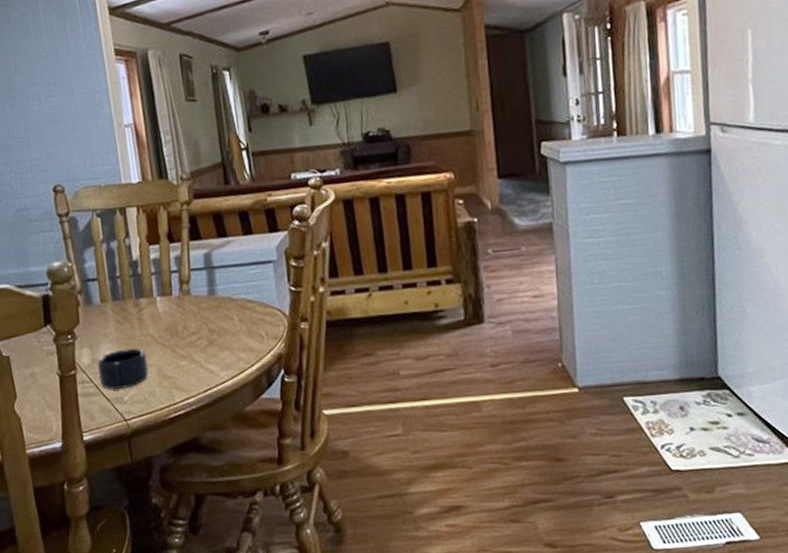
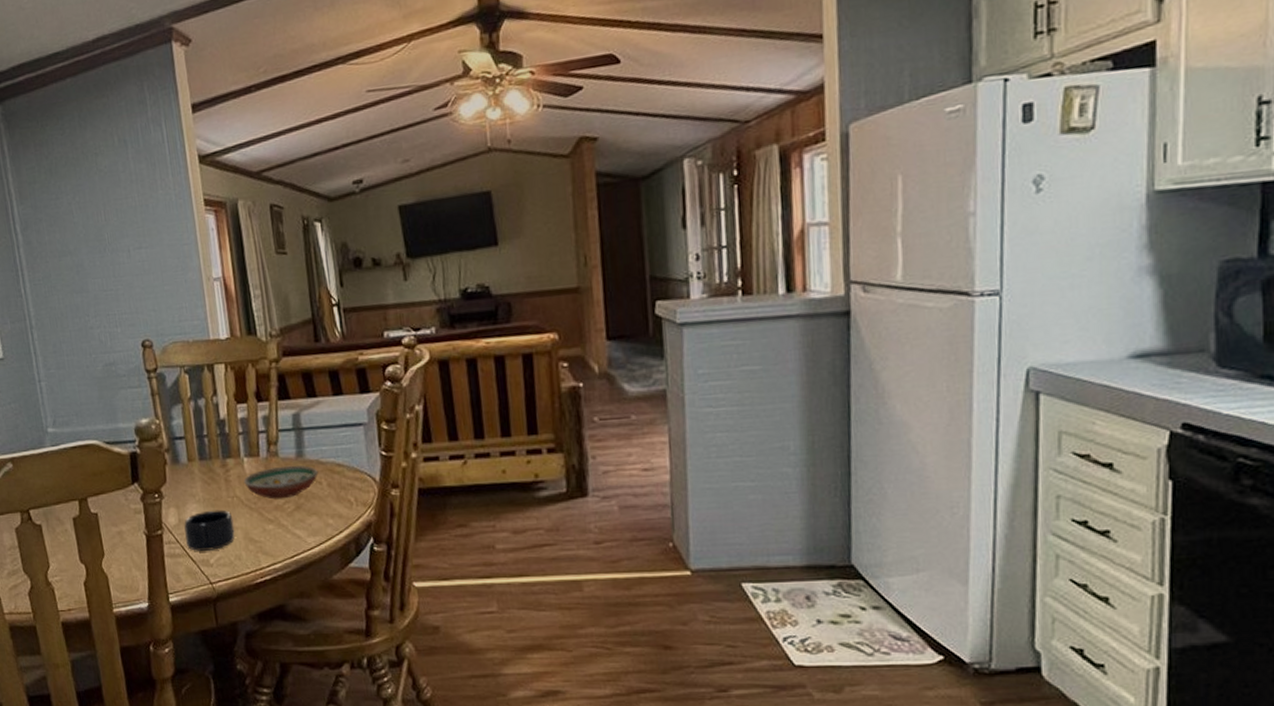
decorative bowl: none [157,302,230,336] -> present [243,465,319,500]

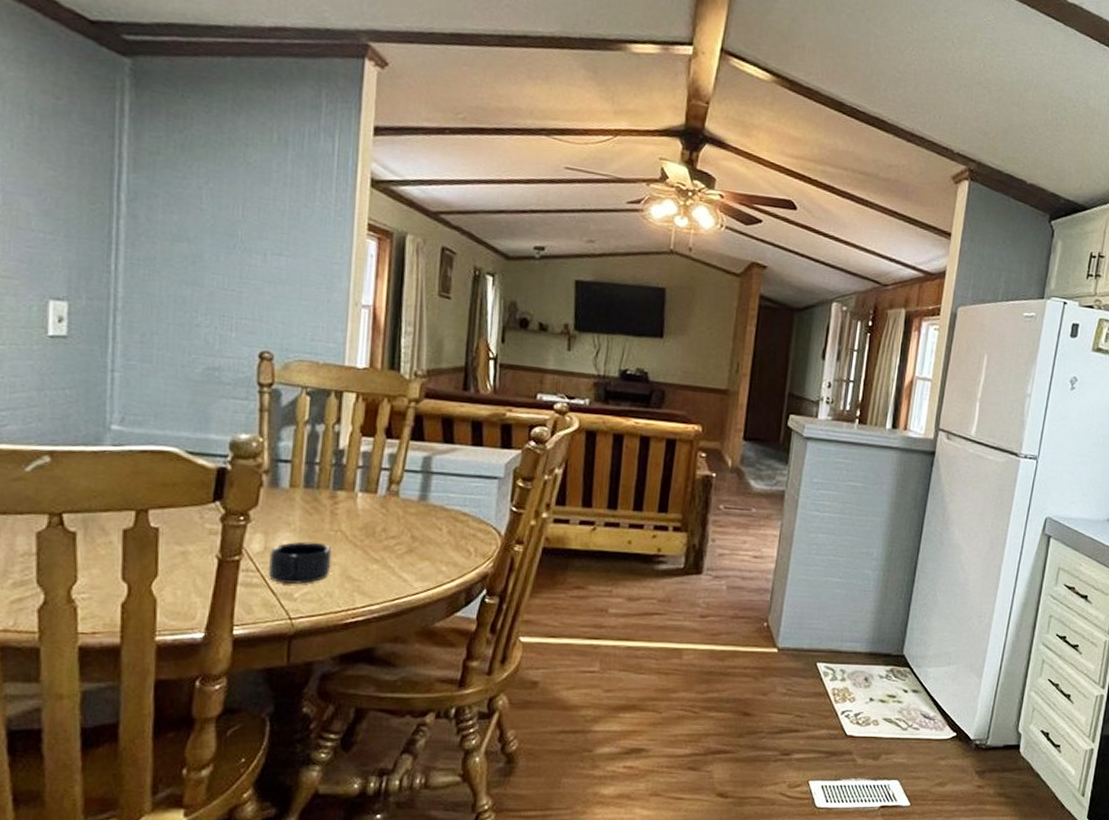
decorative bowl: present [243,465,319,500] -> none [353,507,441,540]

